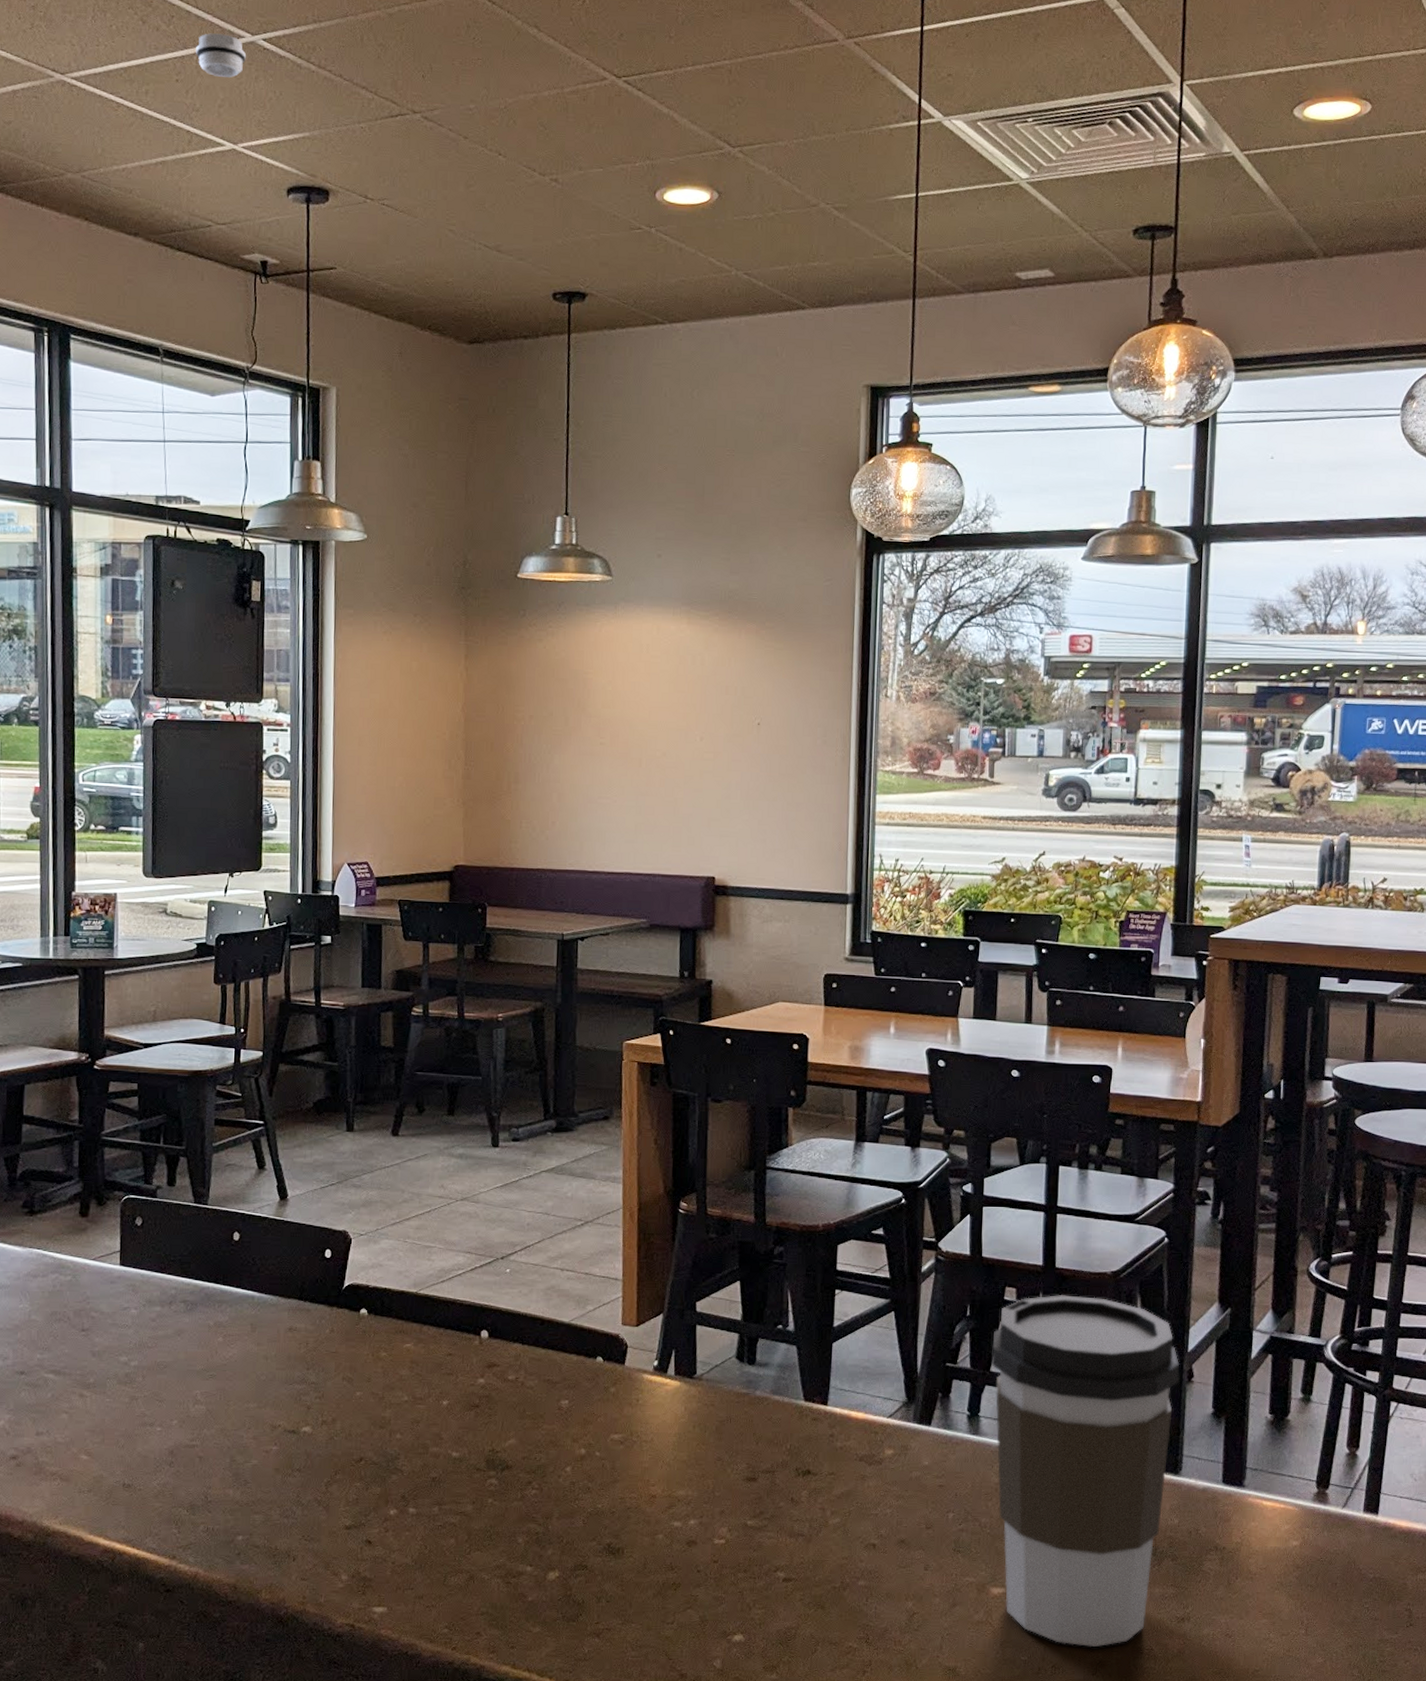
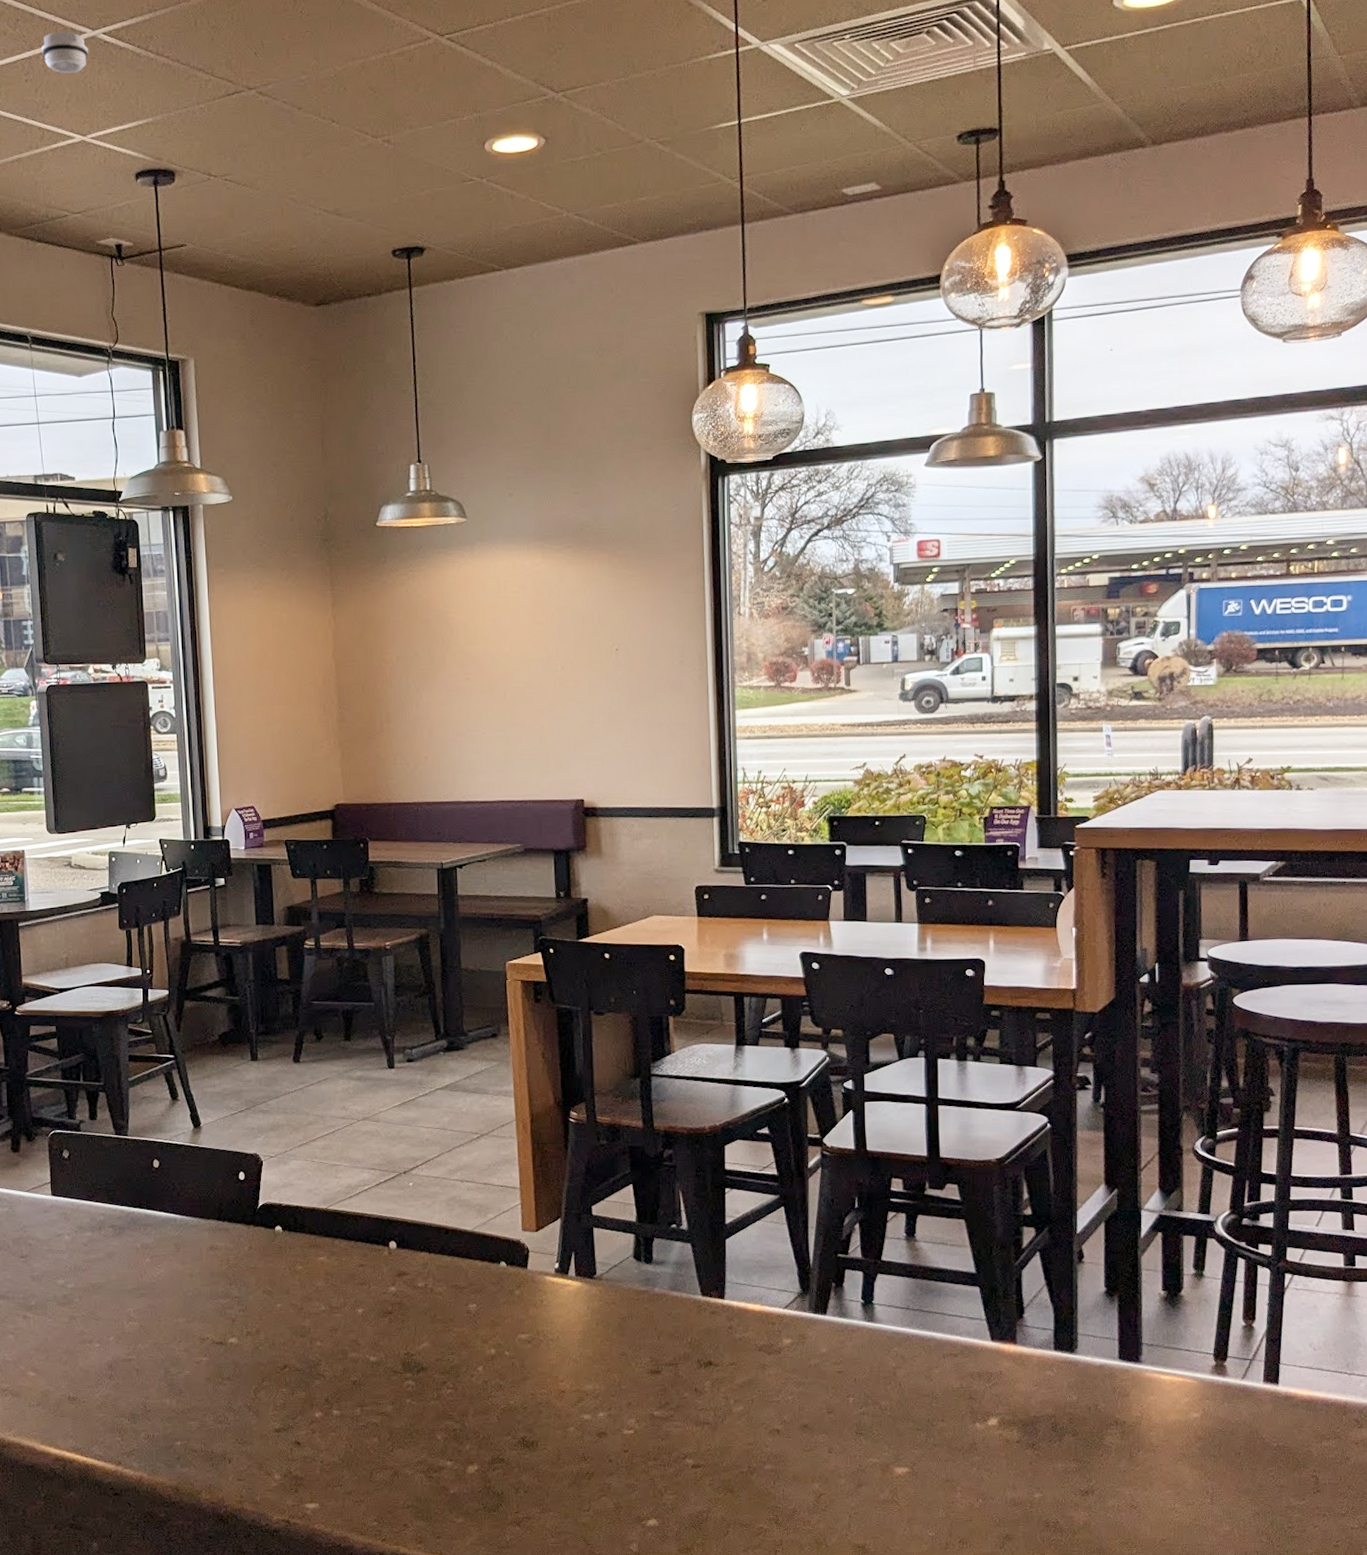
coffee cup: present [990,1295,1181,1647] -> none [881,1183,1071,1521]

